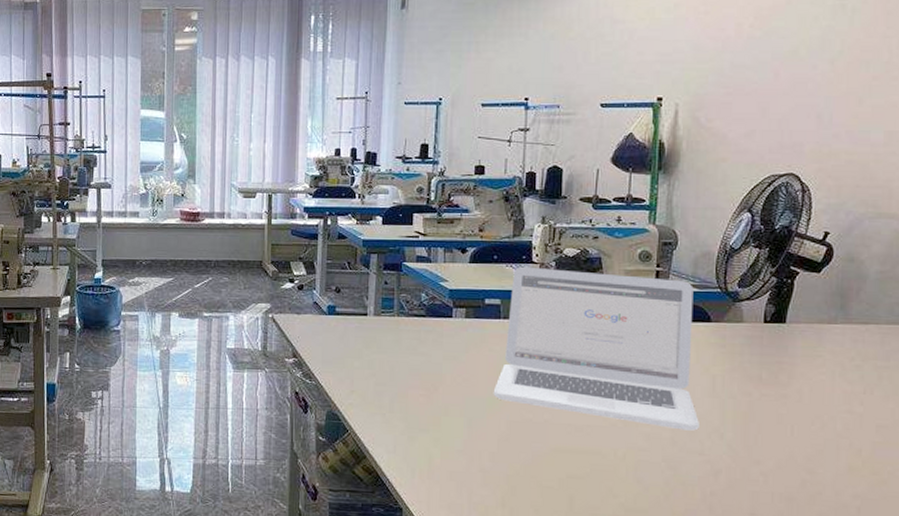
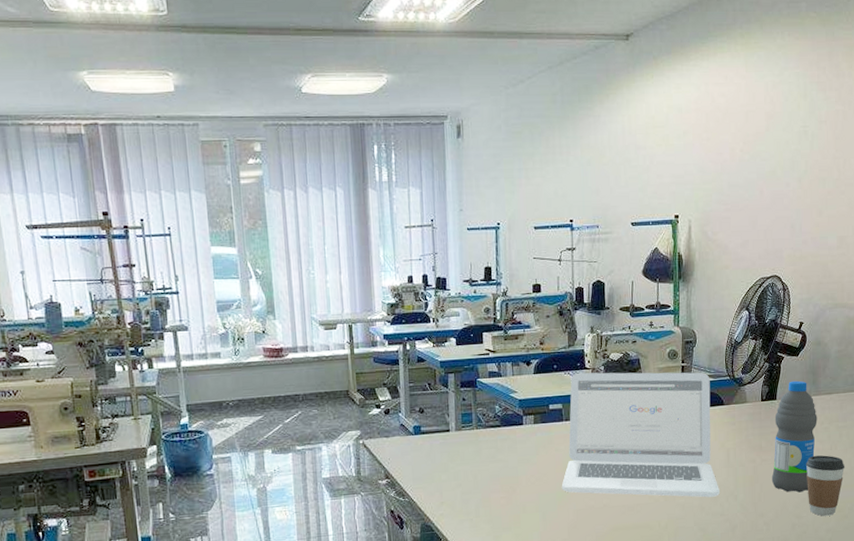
water bottle: none [774,302,845,442] -> present [771,380,817,493]
coffee cup: none [825,399,886,478] -> present [805,455,845,516]

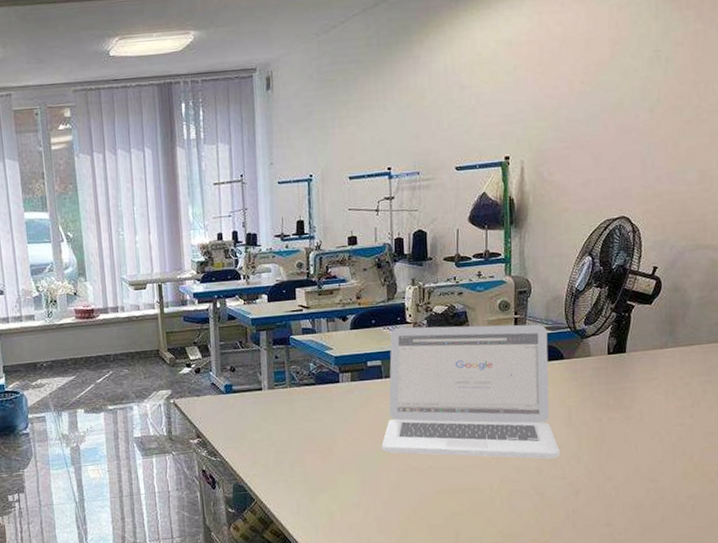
water bottle: present [771,380,817,493] -> none [621,331,676,455]
coffee cup: present [805,455,845,516] -> none [661,413,711,481]

